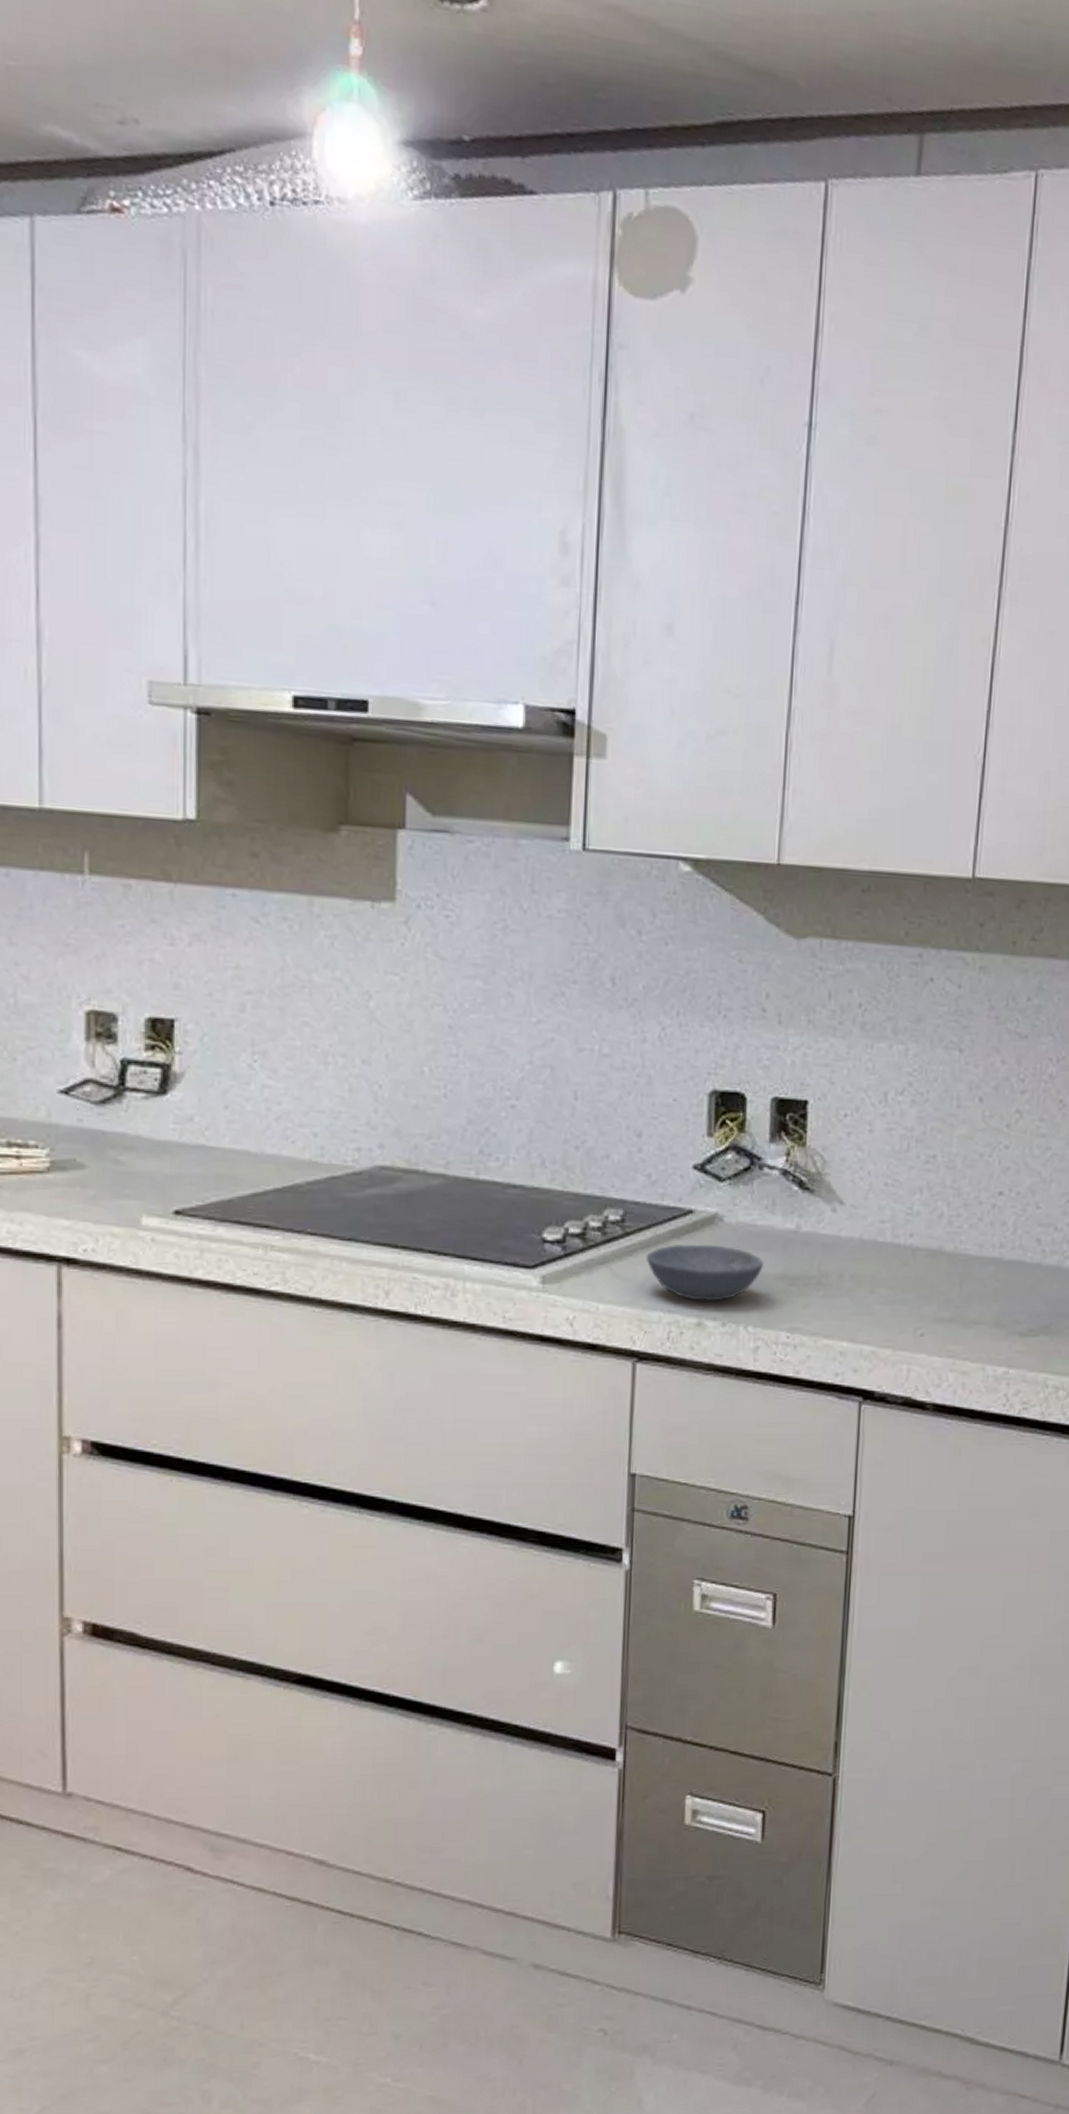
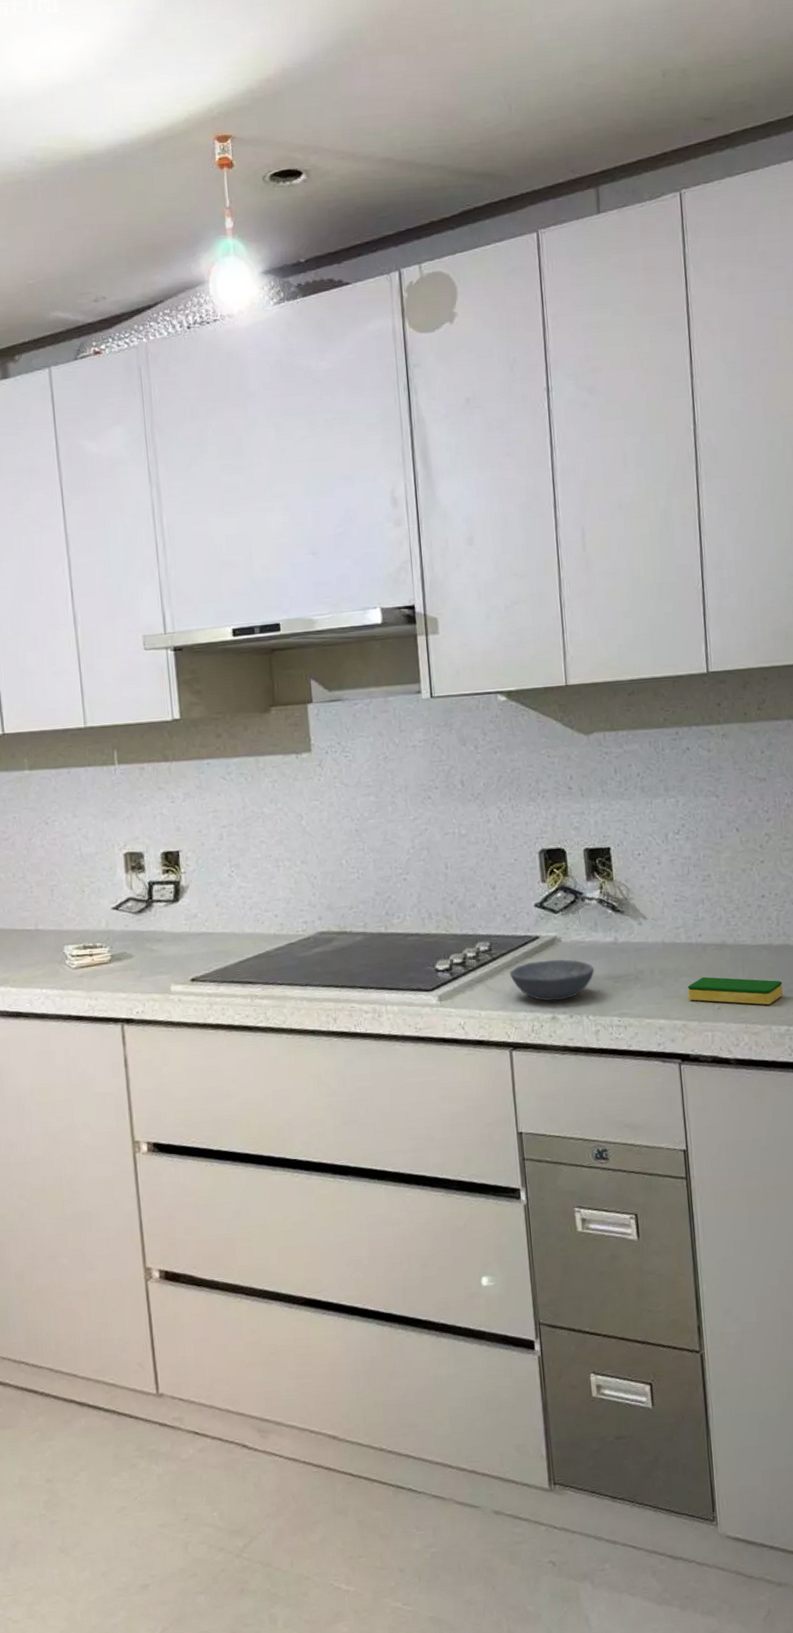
dish sponge: none [884,1291,1008,1338] -> present [687,976,783,1005]

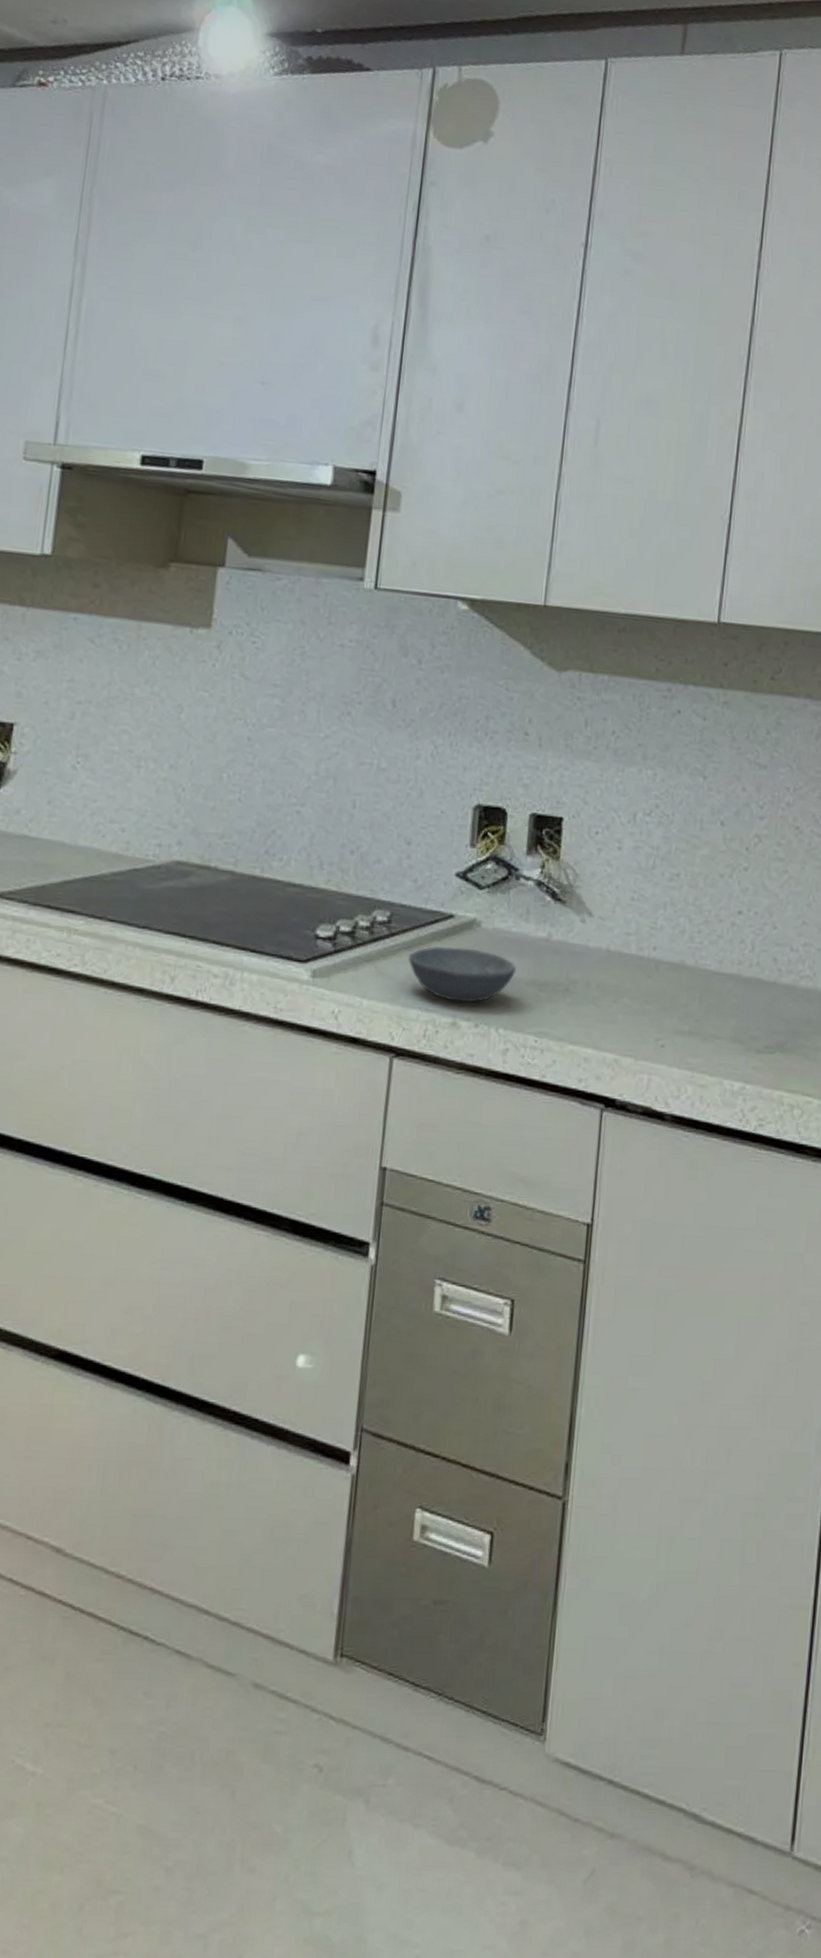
dish sponge: present [687,976,783,1005] -> none [627,1002,746,1052]

